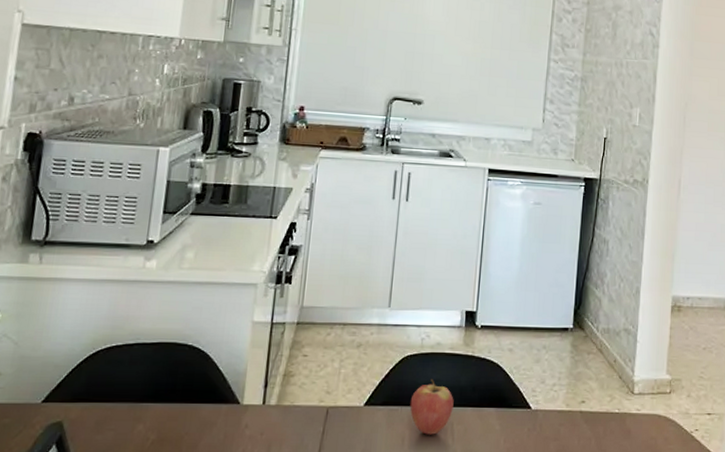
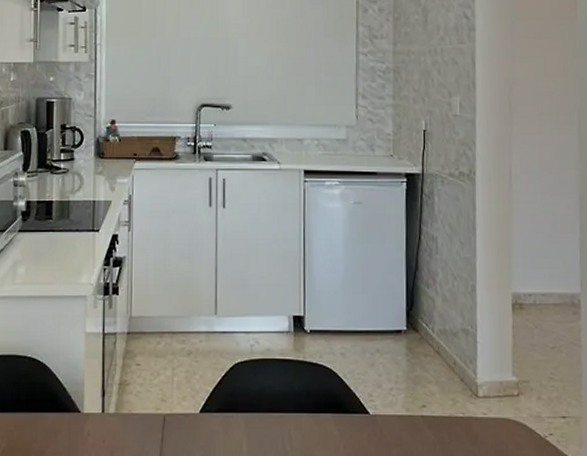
fruit: present [410,378,454,435] -> none [245,385,289,441]

